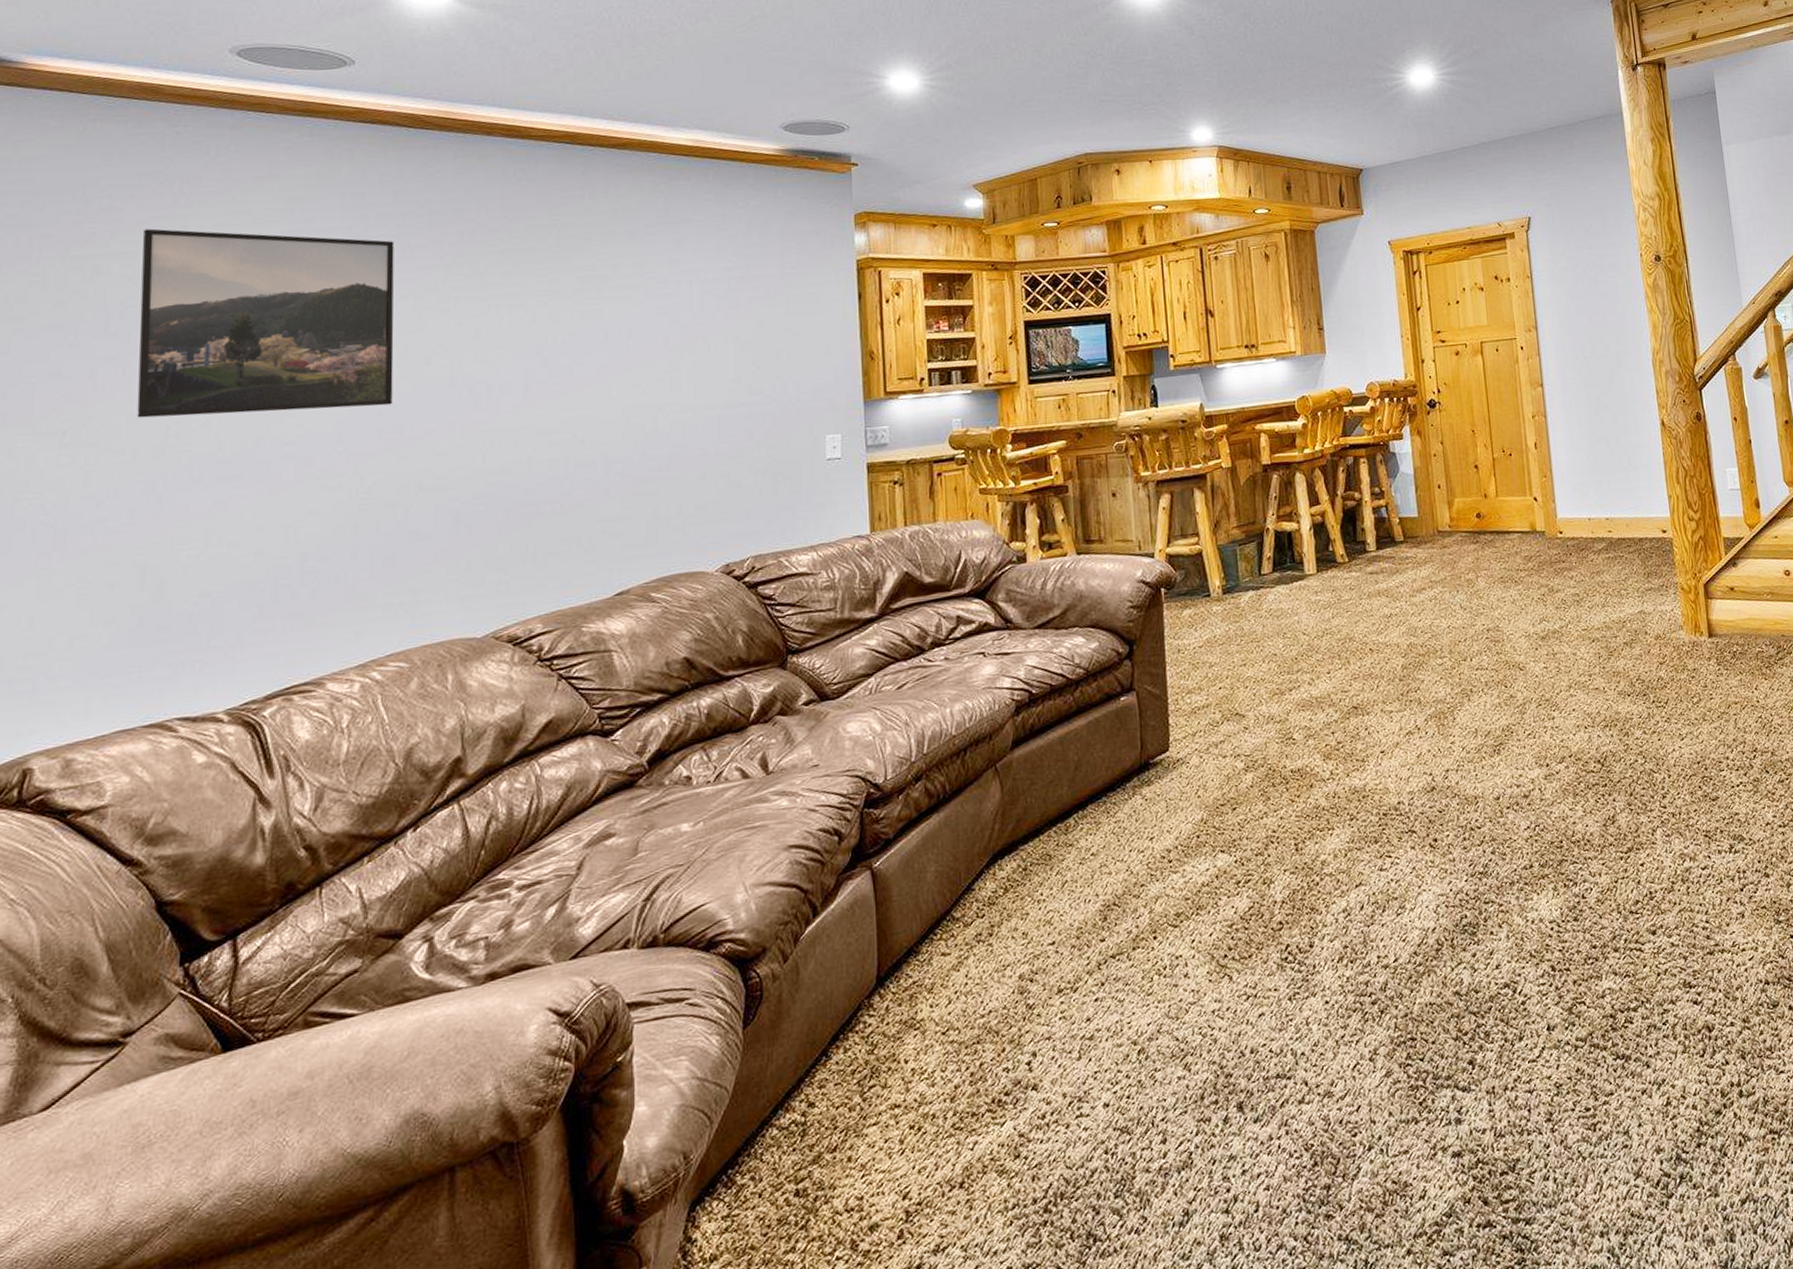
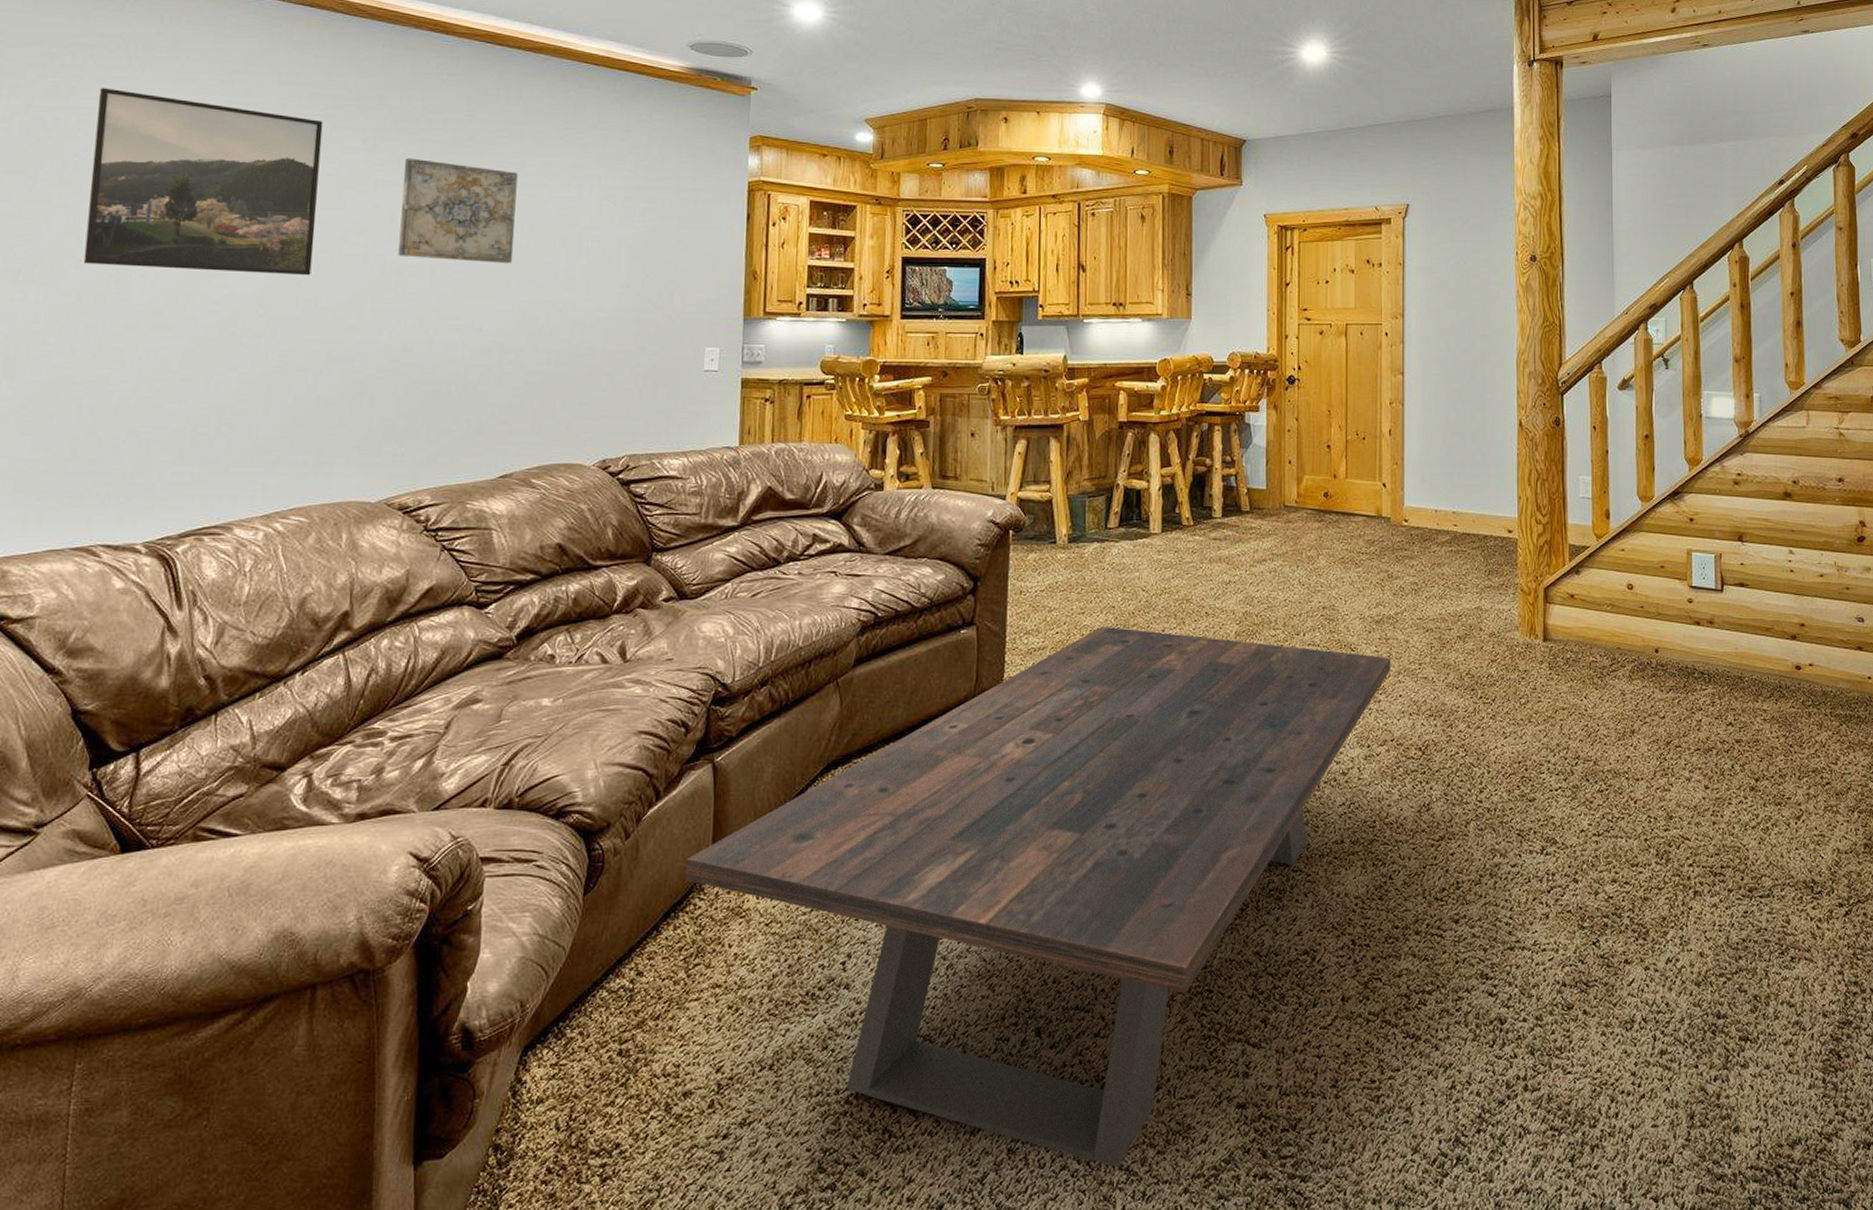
wall art: none [486,270,612,375] -> present [398,157,518,264]
coffee table: none [851,672,1561,1239] -> present [685,626,1391,1167]

